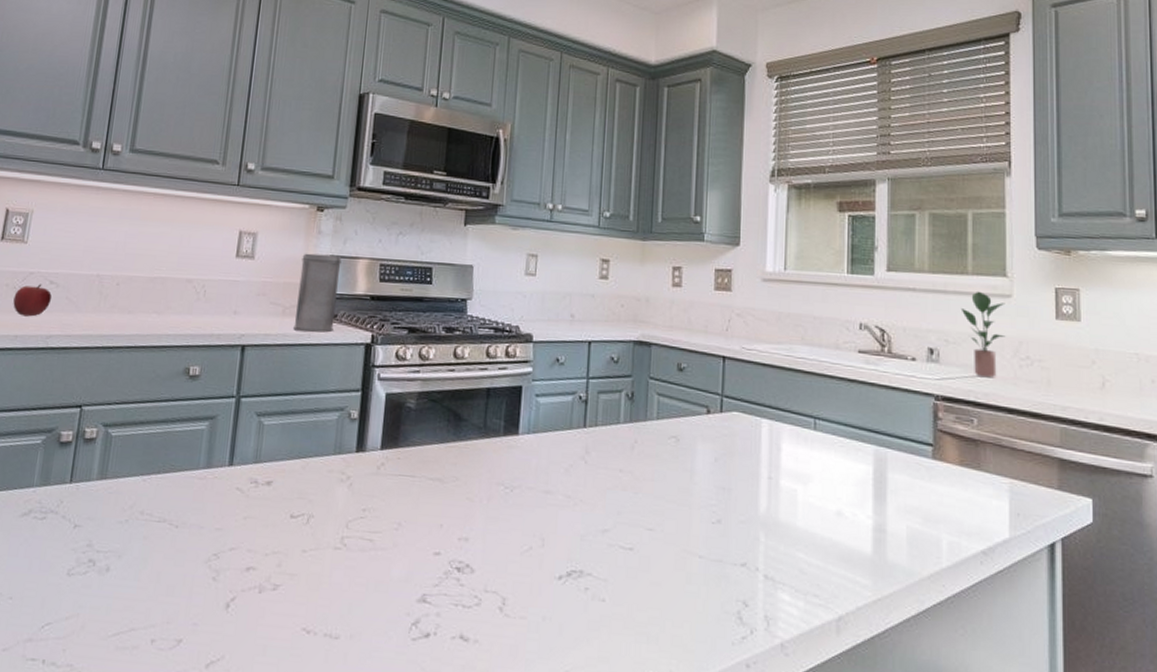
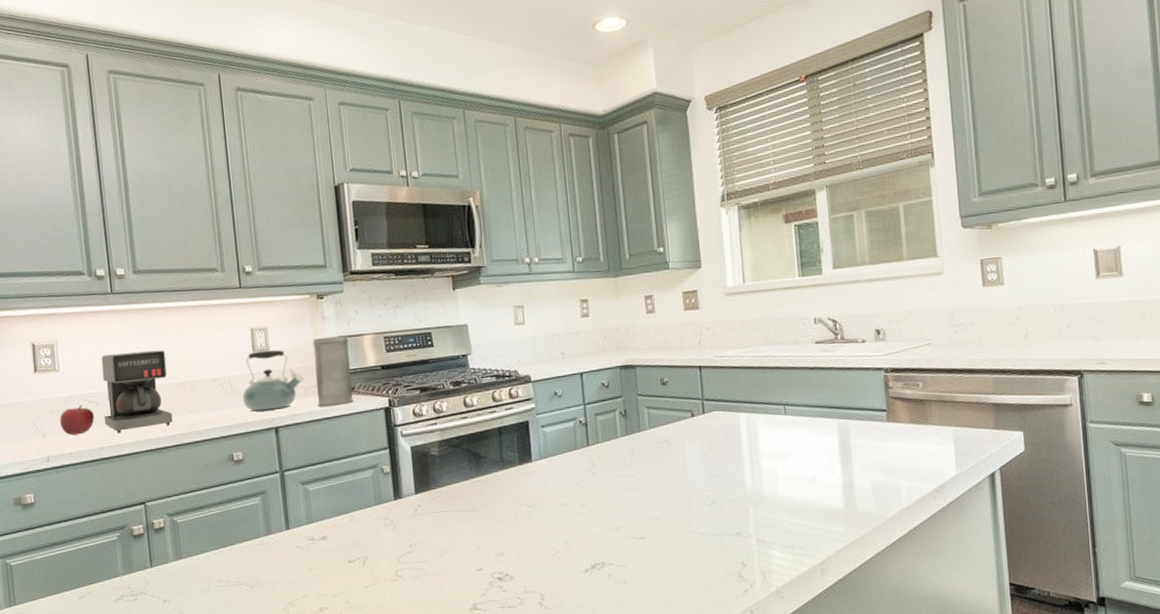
coffee maker: none [60,234,144,323] -> present [101,350,173,434]
kettle: none [213,257,285,326] -> present [242,349,304,412]
potted plant: present [961,291,1006,378] -> none [900,273,941,347]

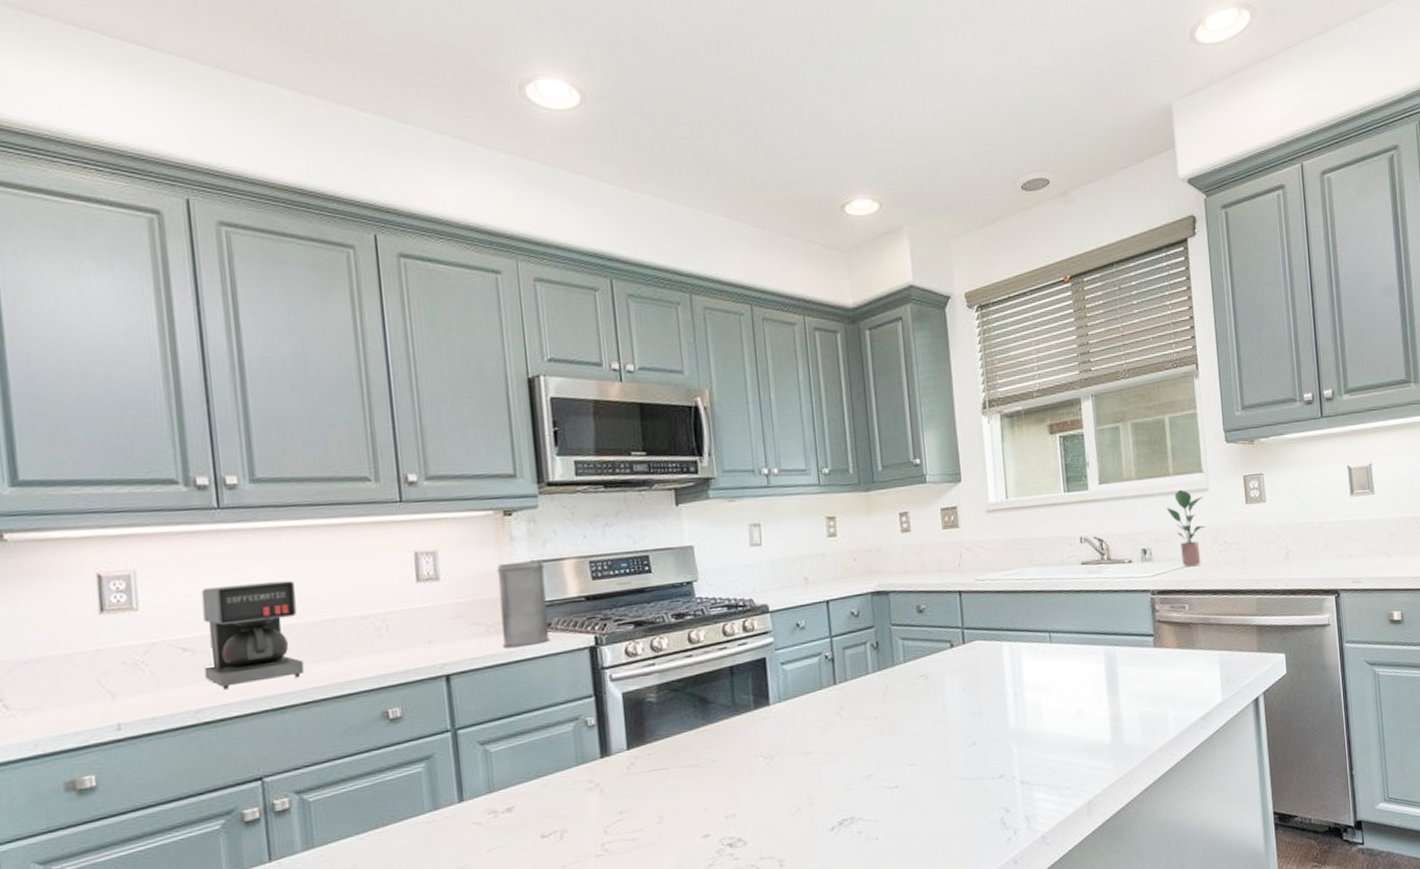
fruit: present [60,405,94,436] -> none [137,654,190,695]
kettle: present [242,349,304,412] -> none [401,578,485,656]
potted plant: none [900,273,941,347] -> present [1166,489,1206,567]

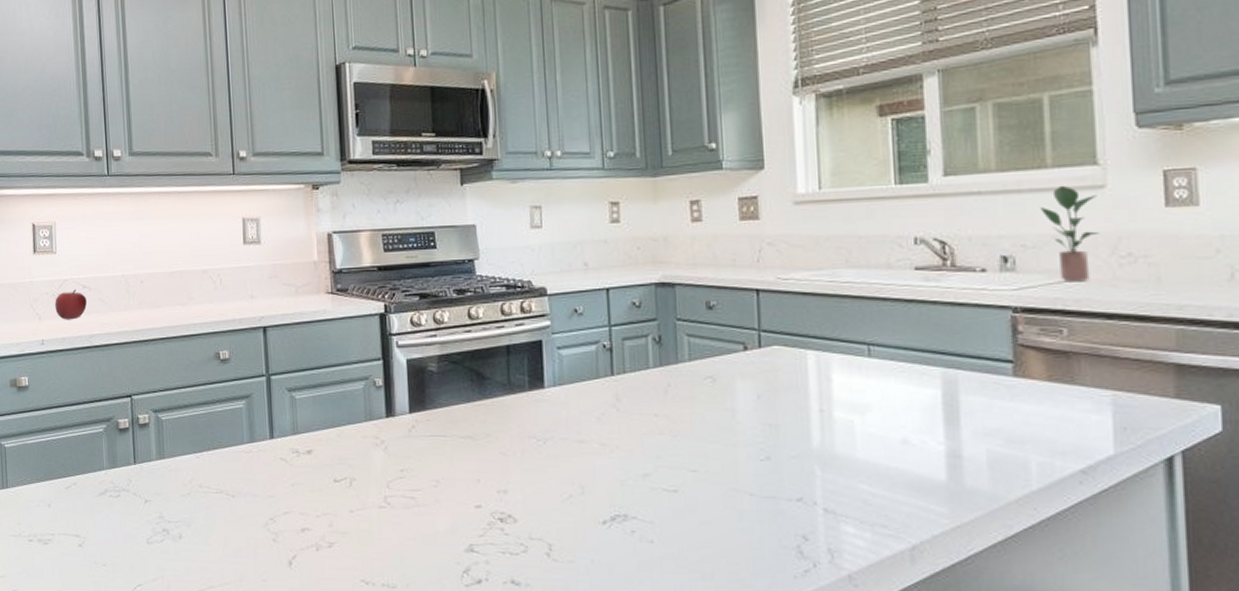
fruit: none [137,654,190,695] -> present [55,289,87,320]
coffee maker: present [201,580,305,690] -> none [95,237,162,322]
canister: present [497,560,550,648] -> none [305,230,346,309]

